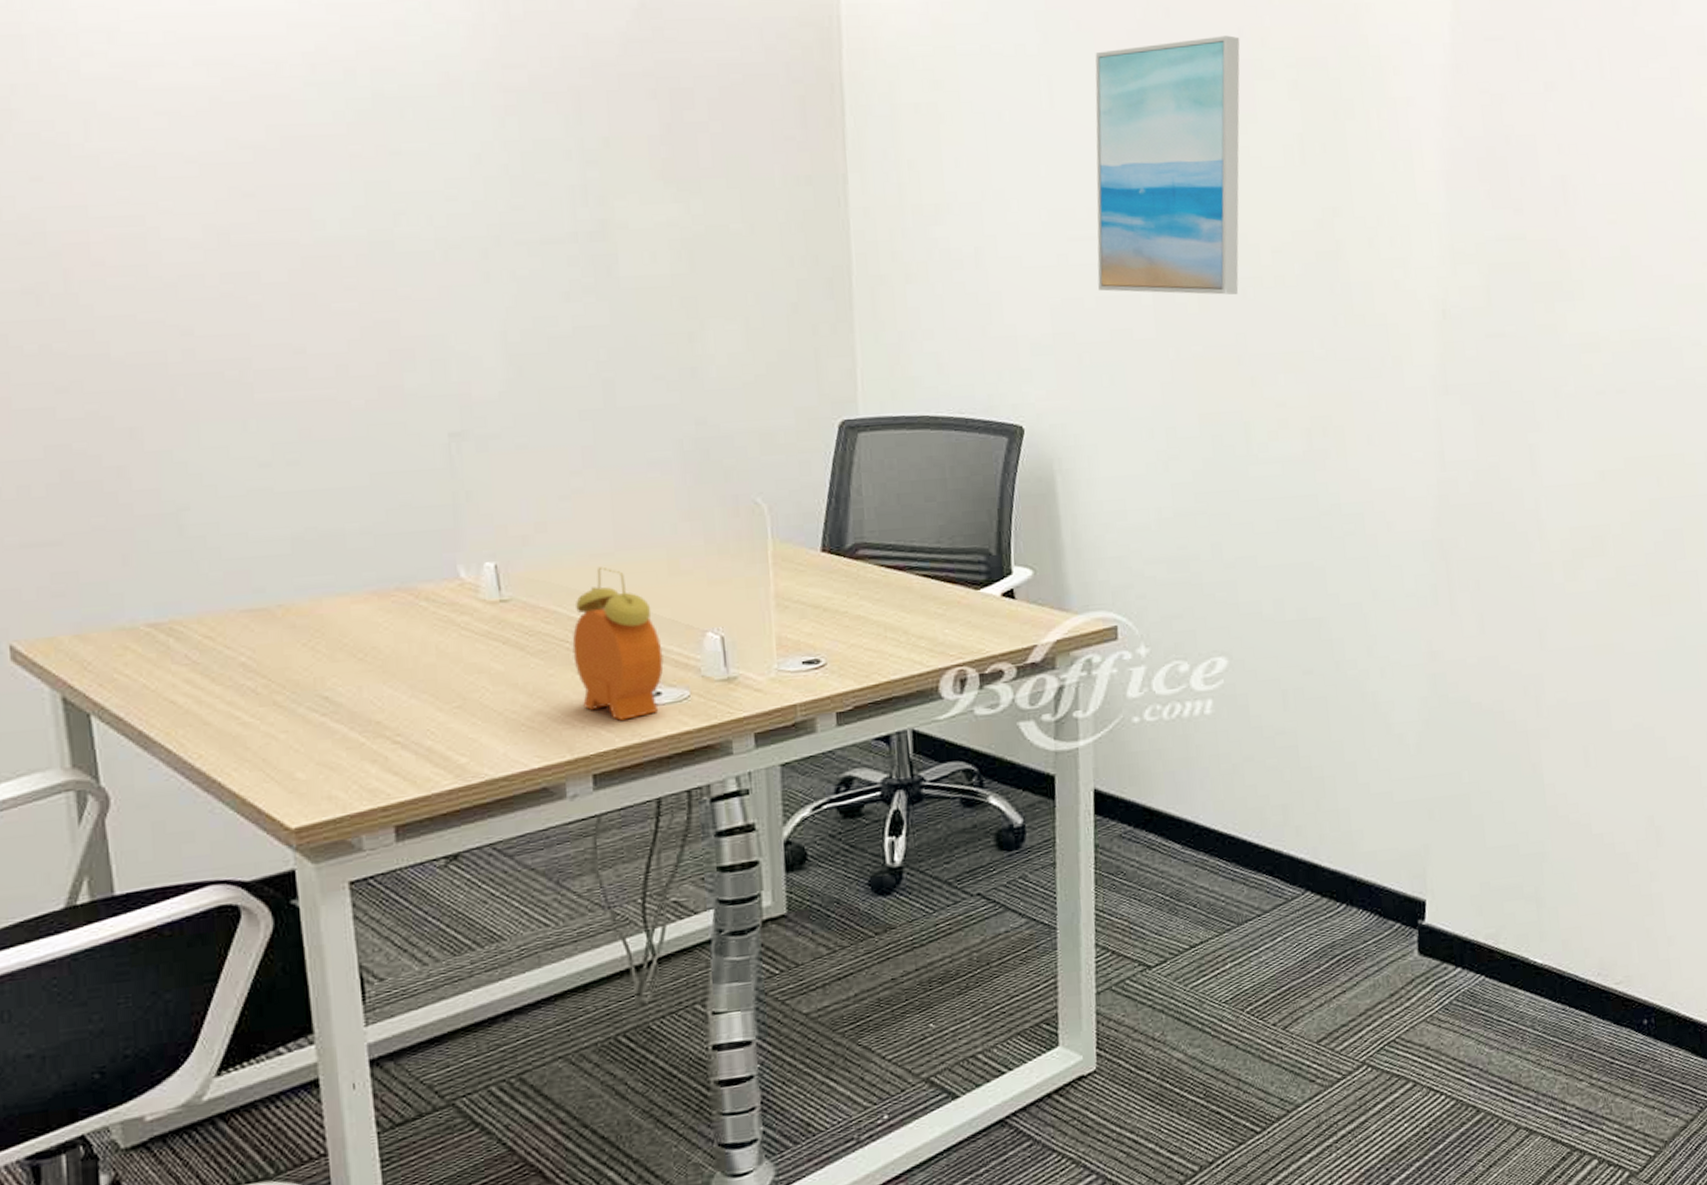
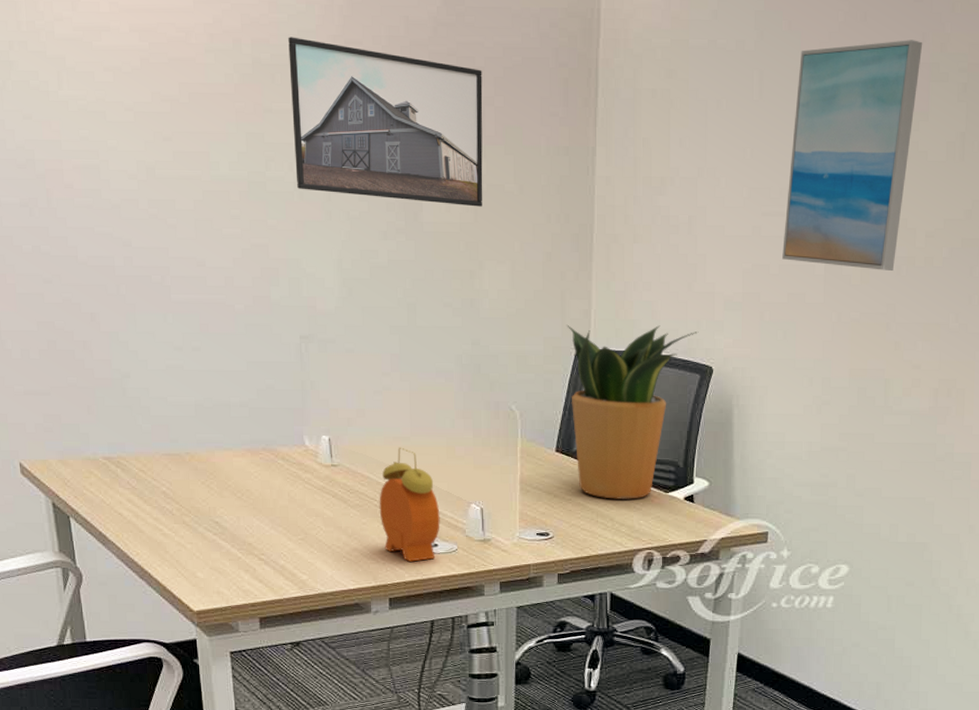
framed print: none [422,63,701,254] -> present [288,37,483,207]
potted plant: none [825,381,1001,606] -> present [567,324,699,500]

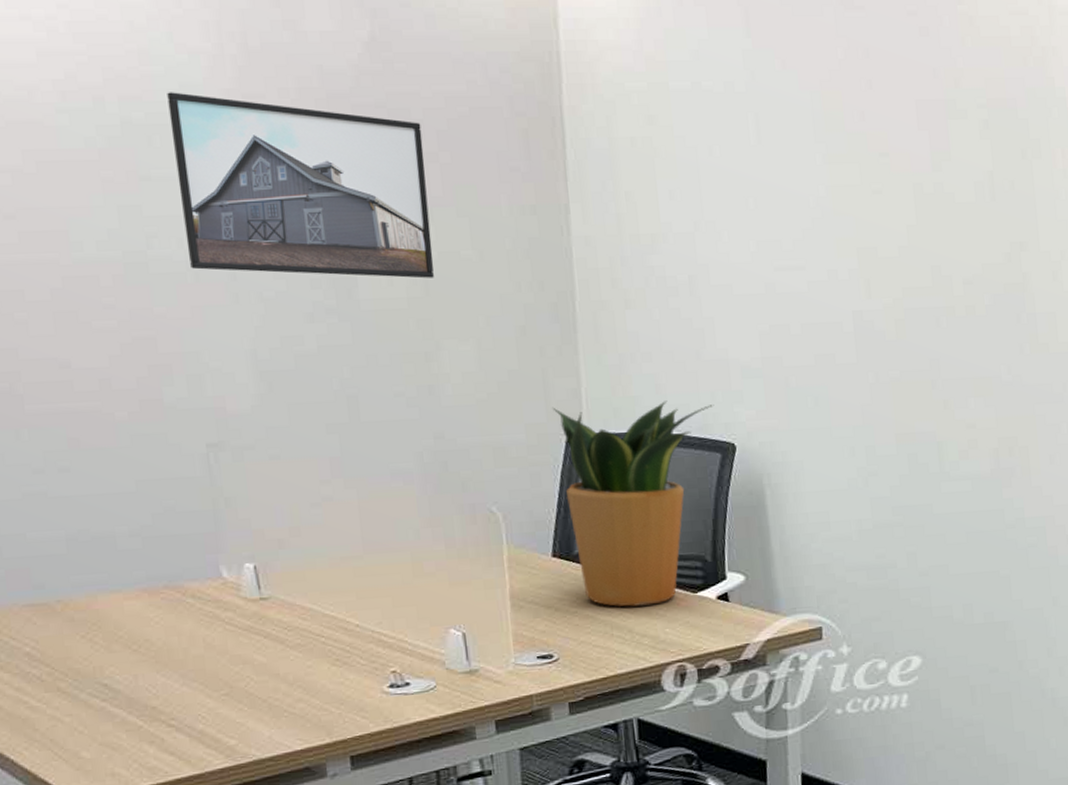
alarm clock: present [379,447,440,562] -> none [327,568,411,708]
wall art: present [782,40,923,270] -> none [799,76,935,323]

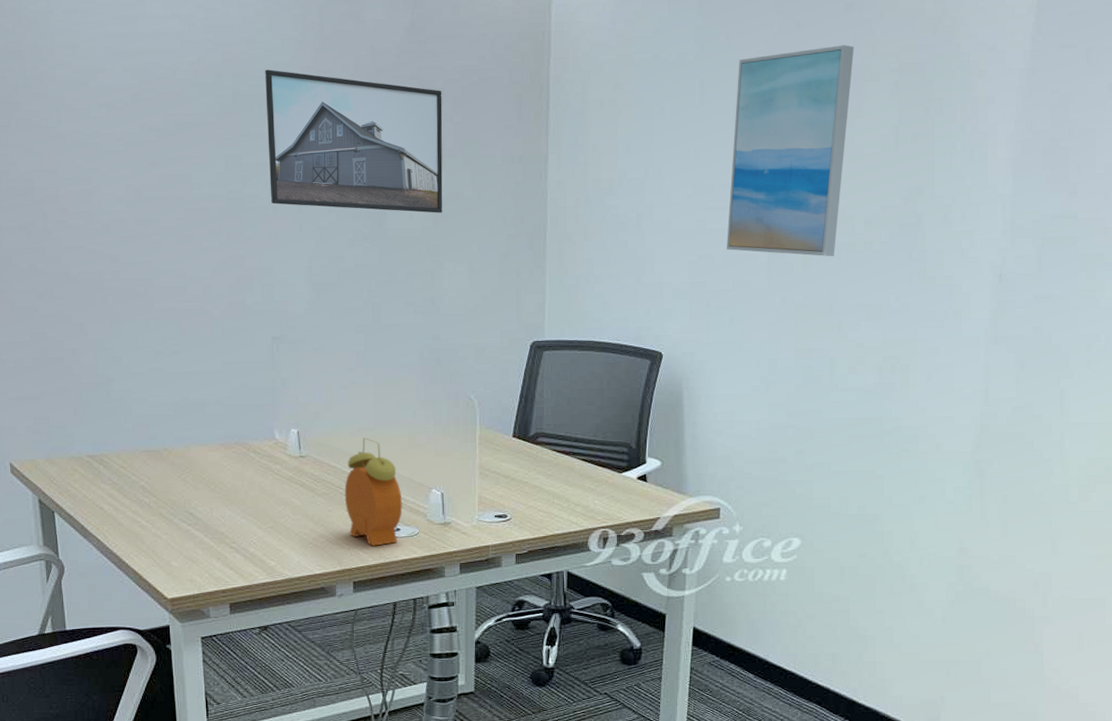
alarm clock: none [327,568,411,708] -> present [344,437,403,546]
potted plant: present [552,401,714,607] -> none [522,315,648,481]
wall art: none [799,76,935,323] -> present [727,45,855,256]

